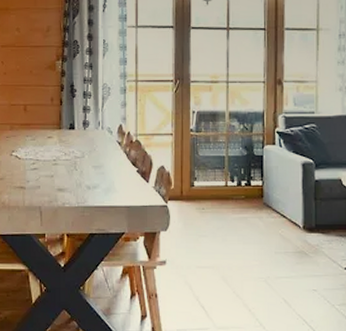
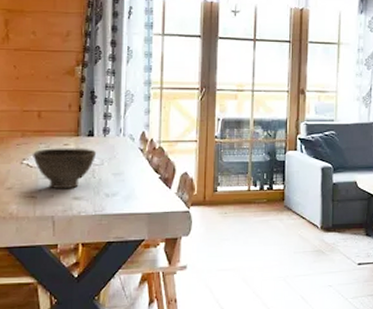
bowl: none [21,140,78,181] -> present [33,148,97,189]

